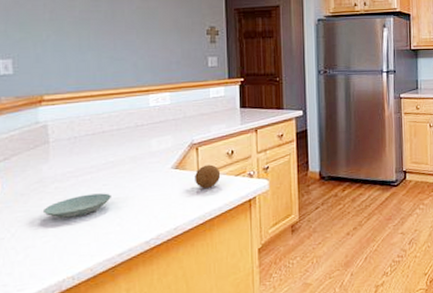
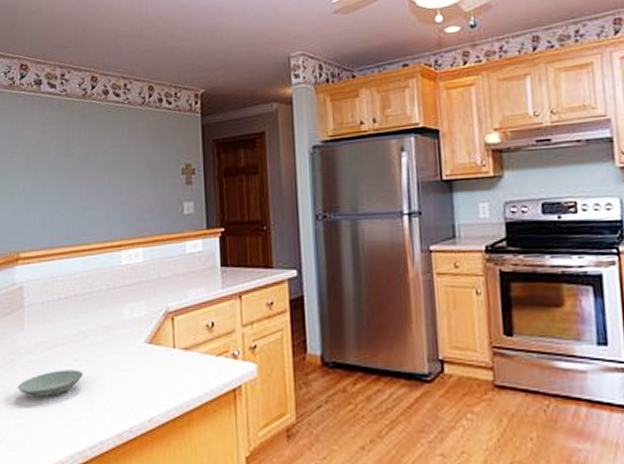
fruit: present [195,164,221,188] -> none [170,339,200,370]

